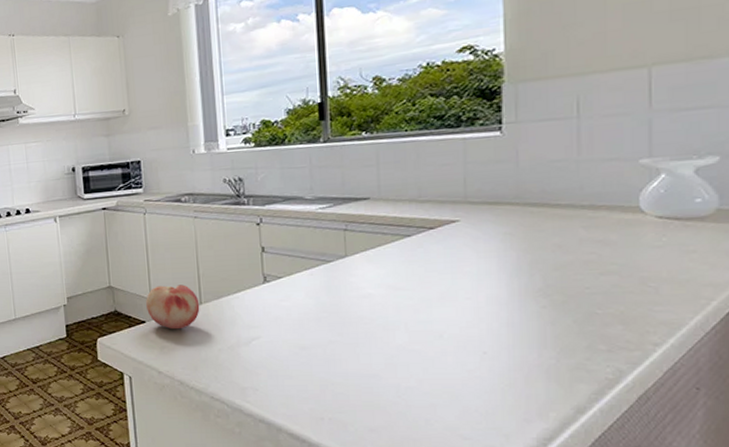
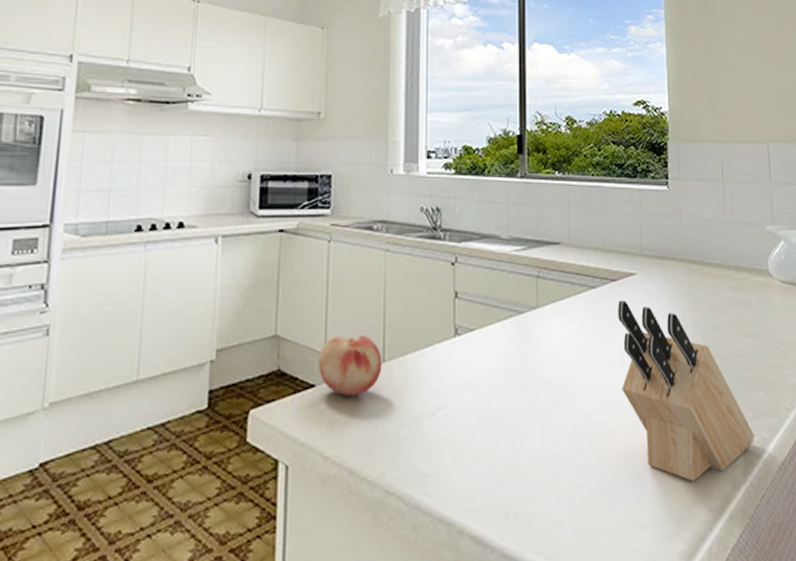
knife block: none [437,246,608,405] -> present [618,300,755,482]

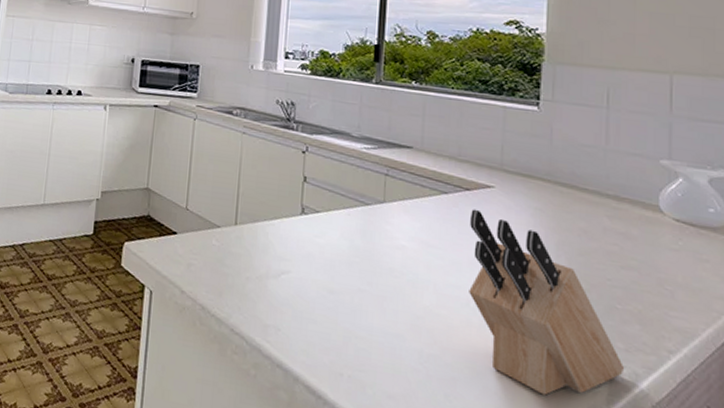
fruit: present [317,336,382,397] -> none [180,197,235,248]

